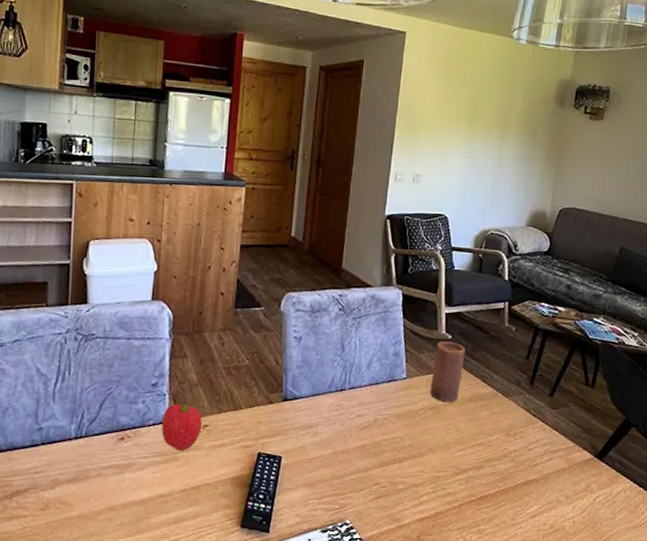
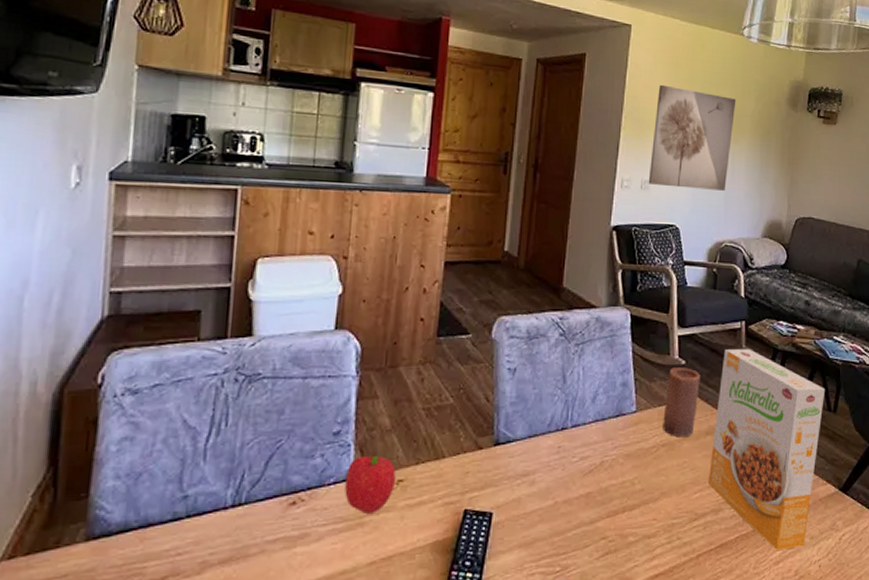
wall art: none [419,86,505,183] -> present [648,84,736,191]
cereal box: none [471,326,584,505] -> present [709,348,826,550]

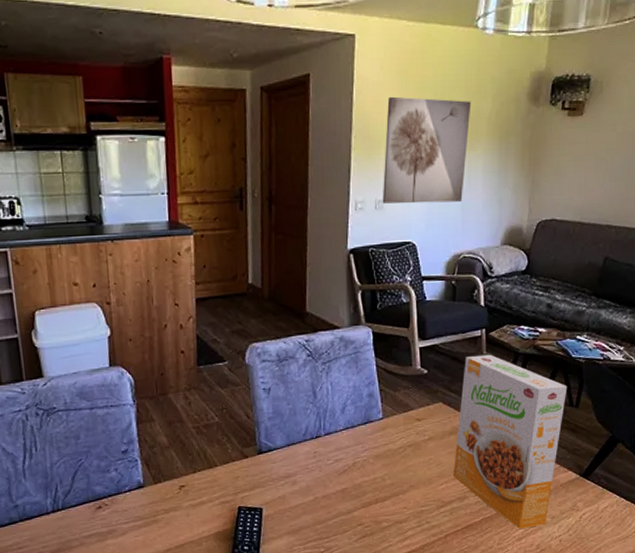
fruit: present [345,455,397,514] -> none [137,467,179,513]
candle: present [663,367,700,438] -> none [408,376,442,439]

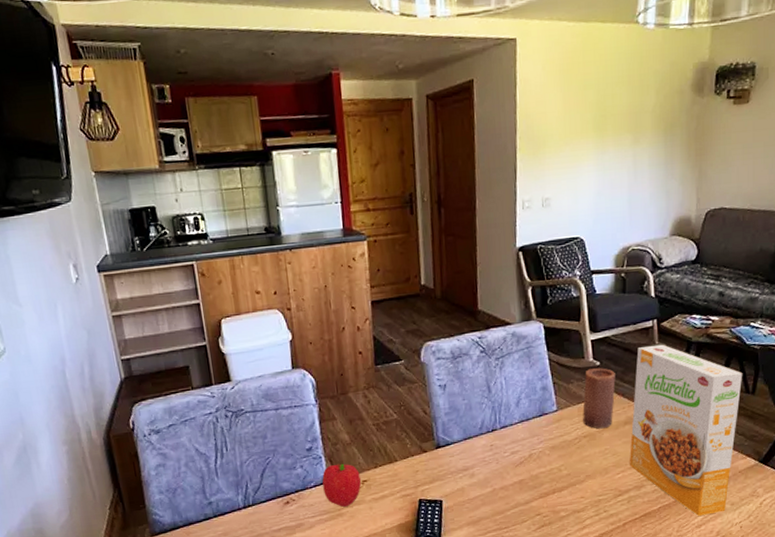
fruit: none [137,467,179,513] -> present [322,463,362,507]
wall art: present [382,96,471,204] -> none [548,95,635,201]
candle: none [408,376,442,439] -> present [583,368,616,429]

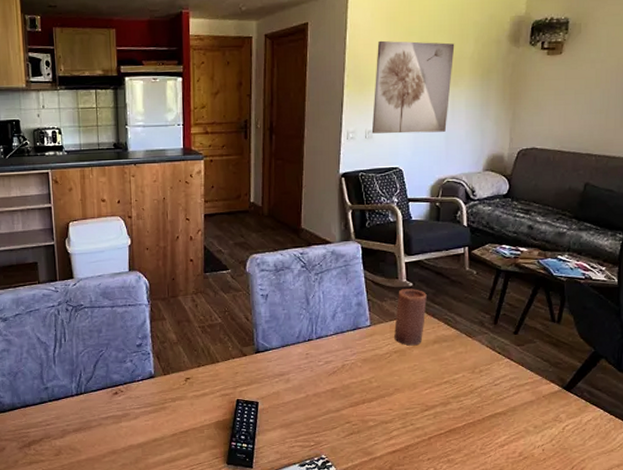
fruit: present [322,463,362,507] -> none [149,360,185,401]
wall art: none [548,95,635,201] -> present [371,40,455,134]
cereal box: present [630,344,743,516] -> none [437,270,549,436]

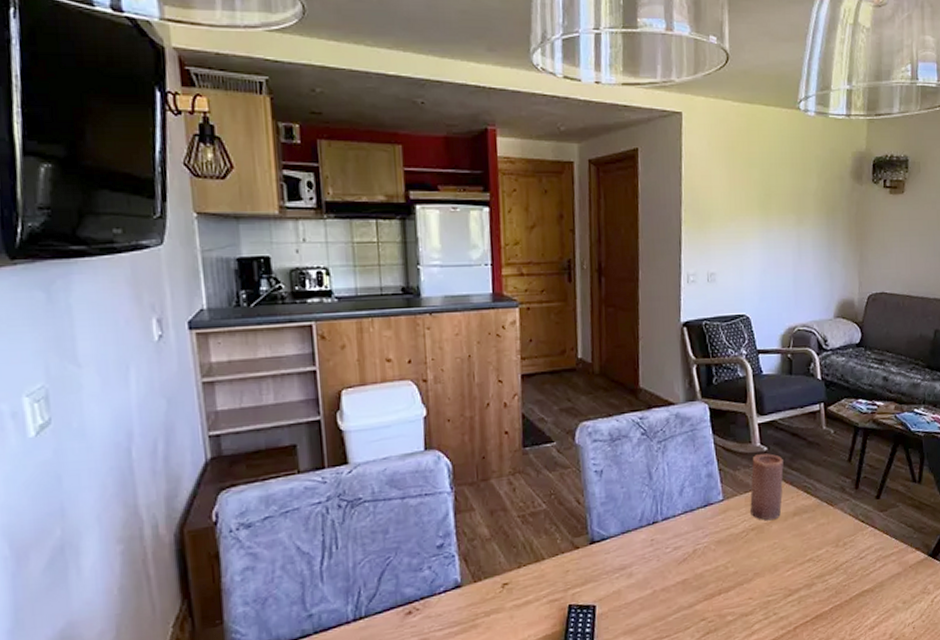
wall art: present [371,40,455,134] -> none [714,172,798,277]

